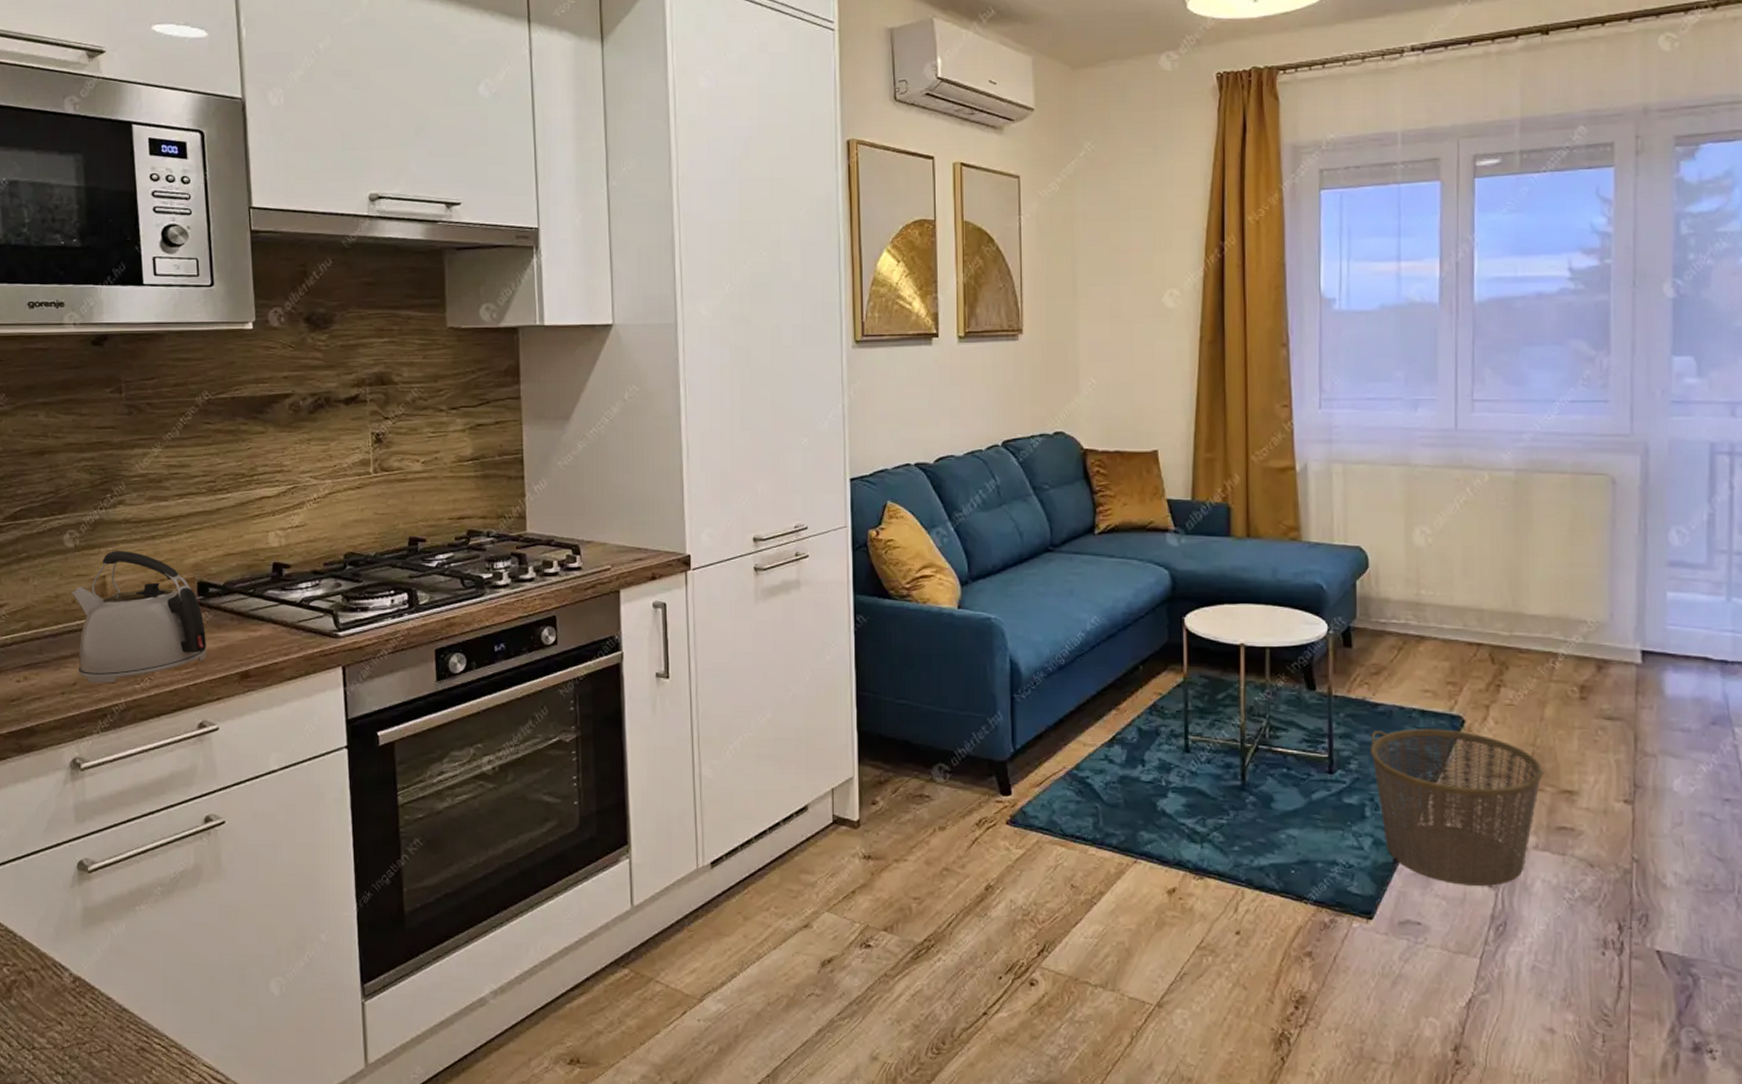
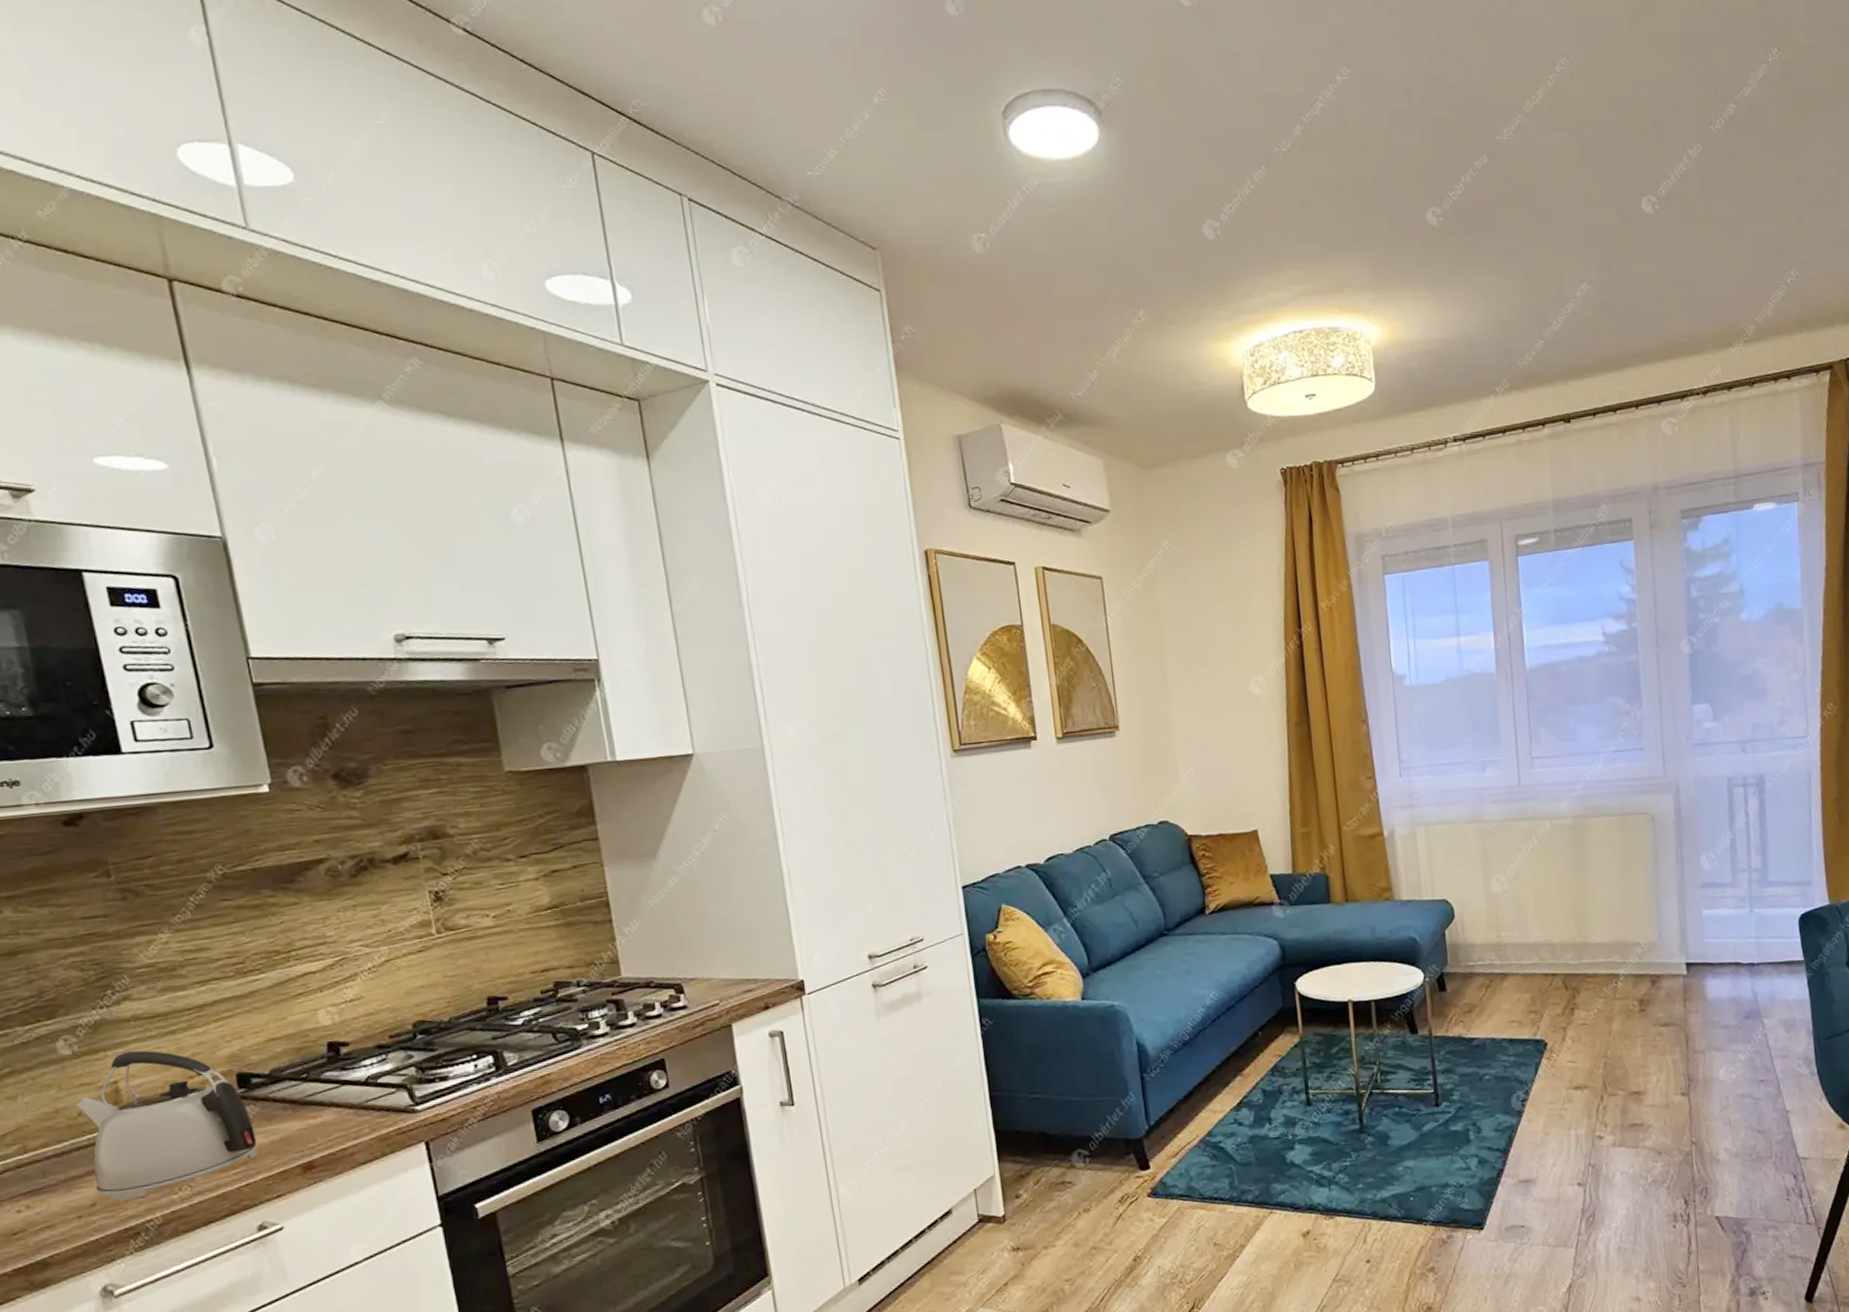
basket: present [1369,728,1544,886] -> none [1468,1052,1616,1187]

